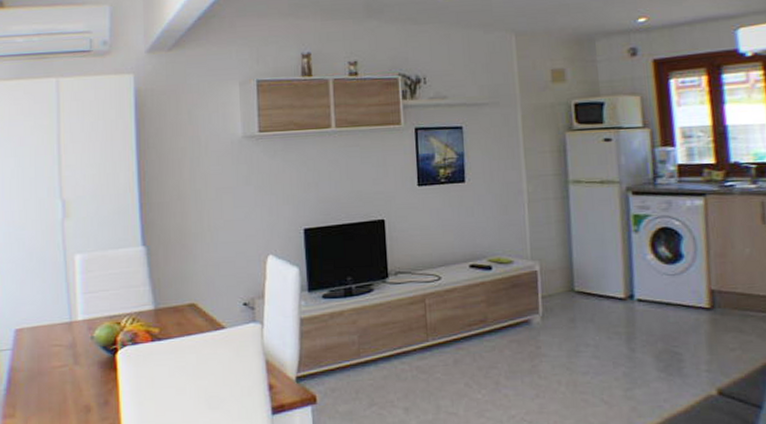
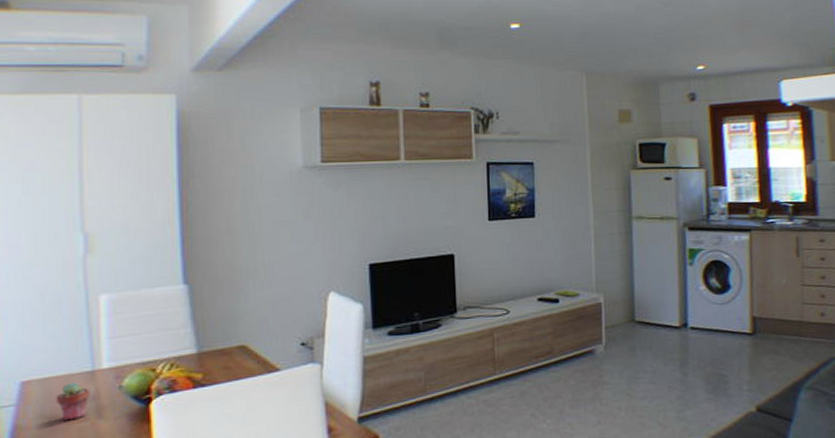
potted succulent: none [42,331,68,365] -> present [56,381,90,421]

